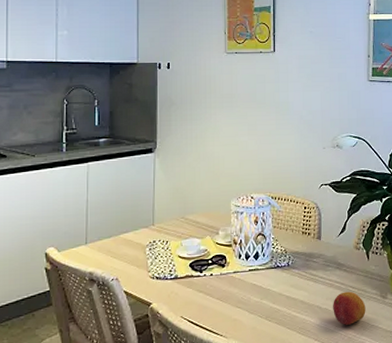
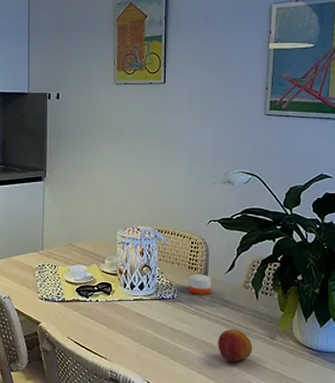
candle: none [303,239,325,260] -> present [189,275,211,295]

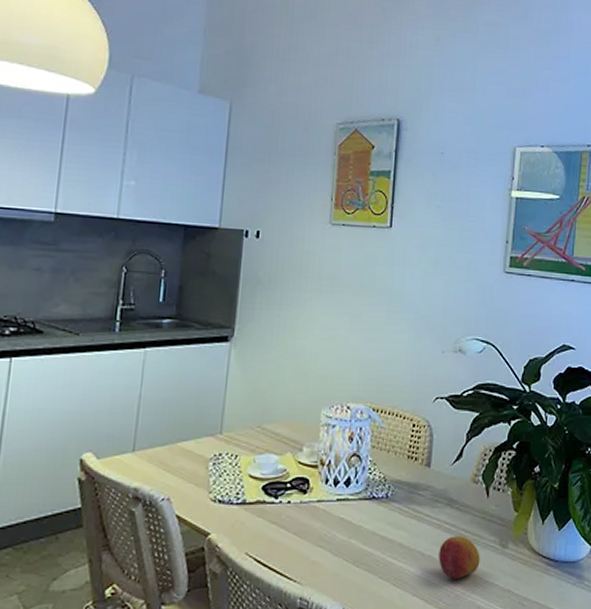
candle: present [189,275,211,295] -> none [406,466,435,492]

